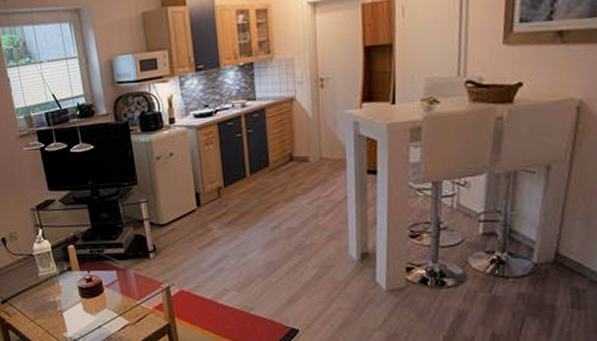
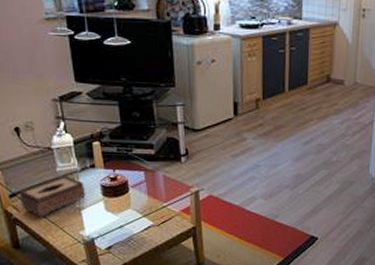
tissue box: none [9,280,66,321] -> present [19,176,86,217]

